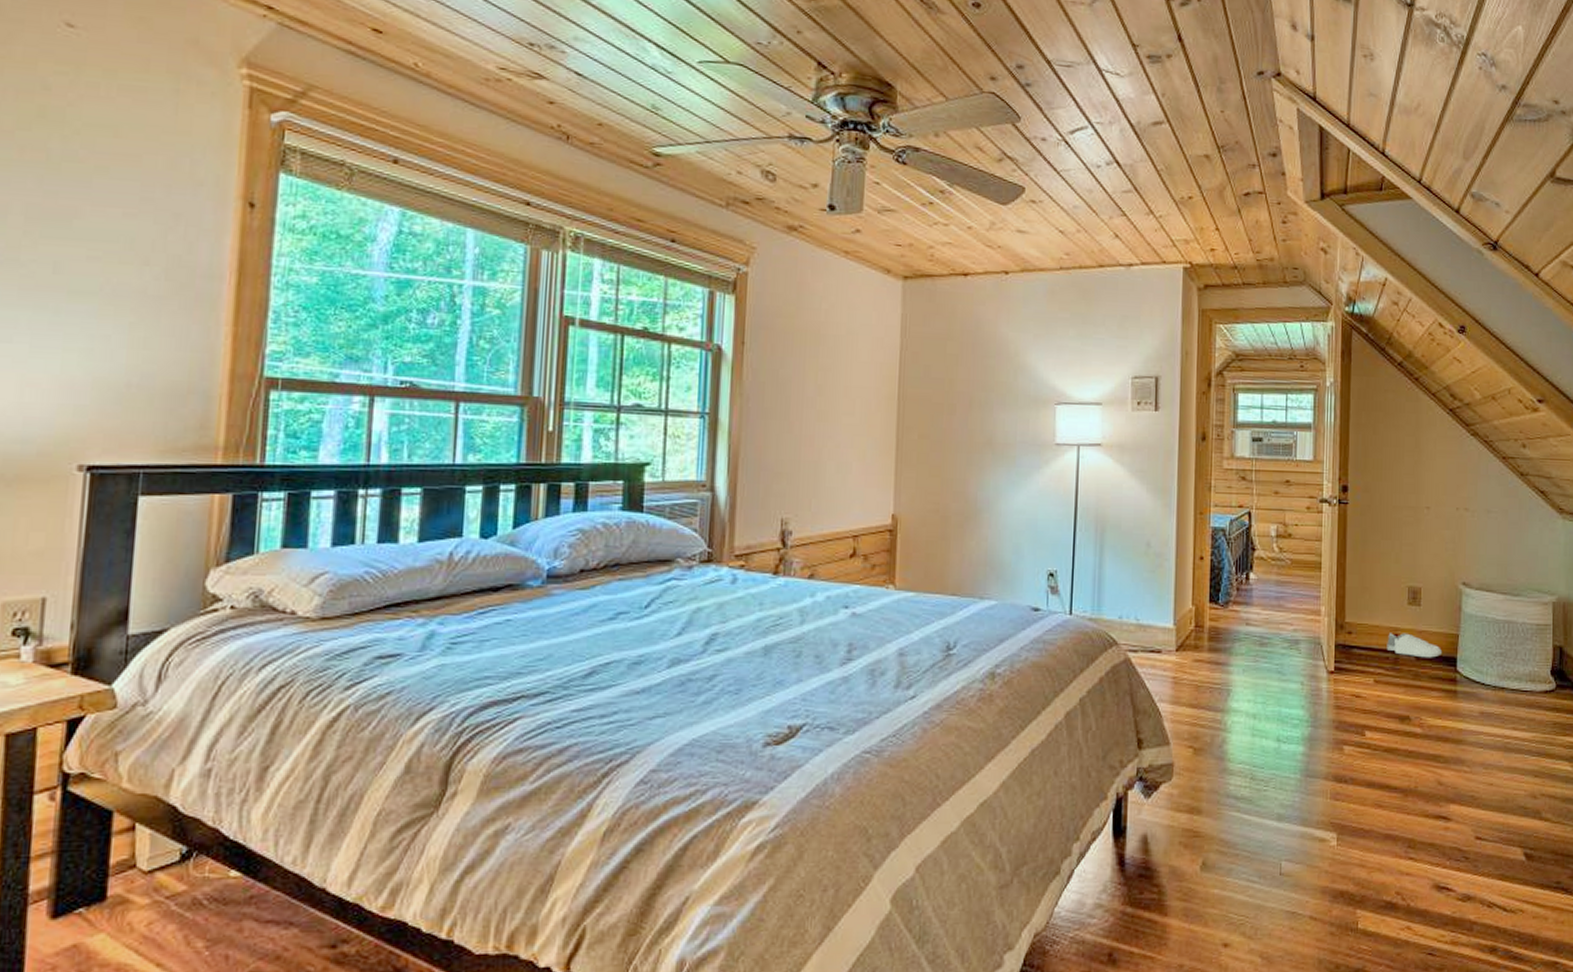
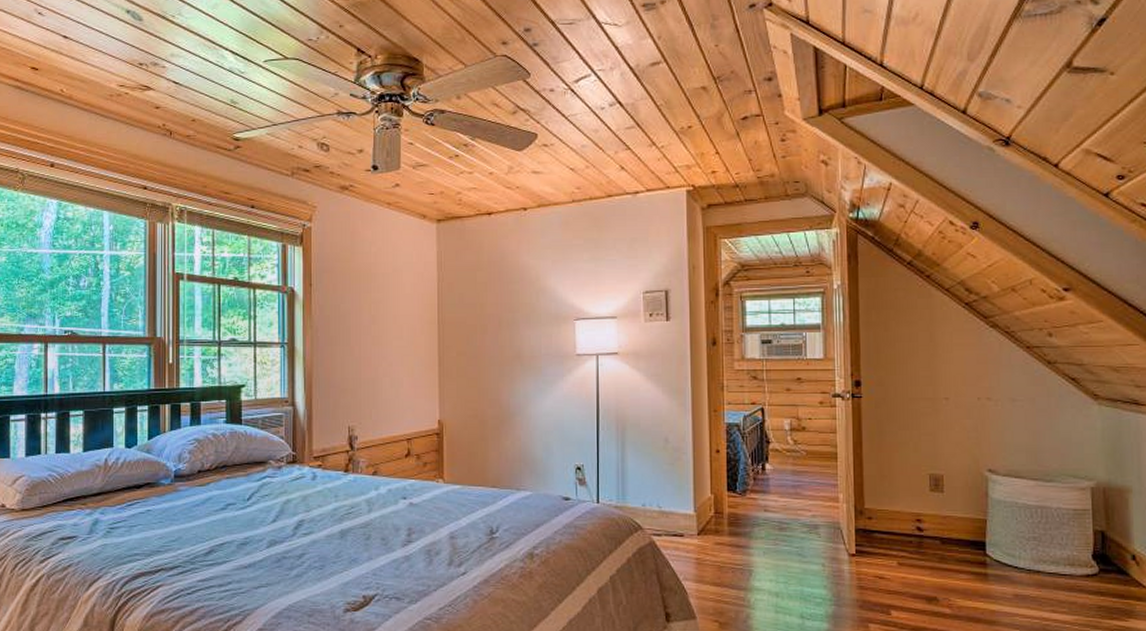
shoe: present [1386,633,1441,658] -> none [909,518,968,542]

